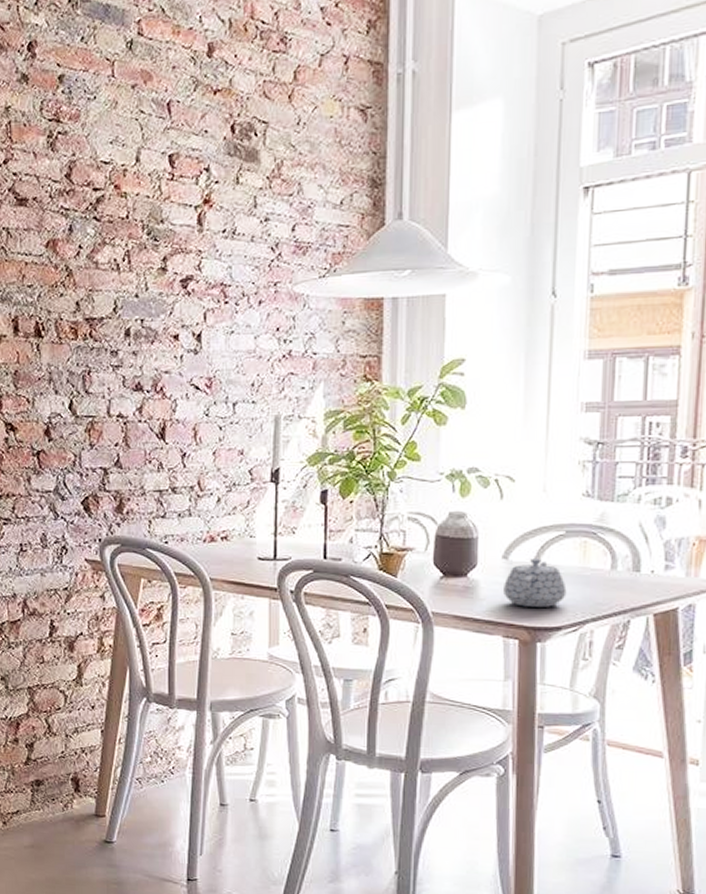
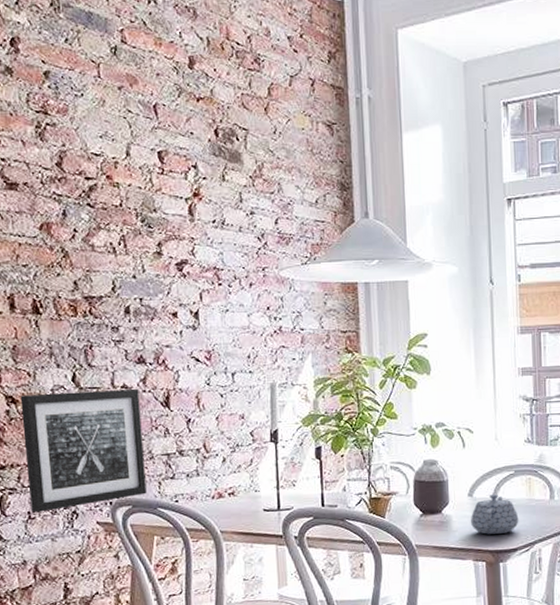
wall art: none [18,418,136,545] -> present [20,388,147,513]

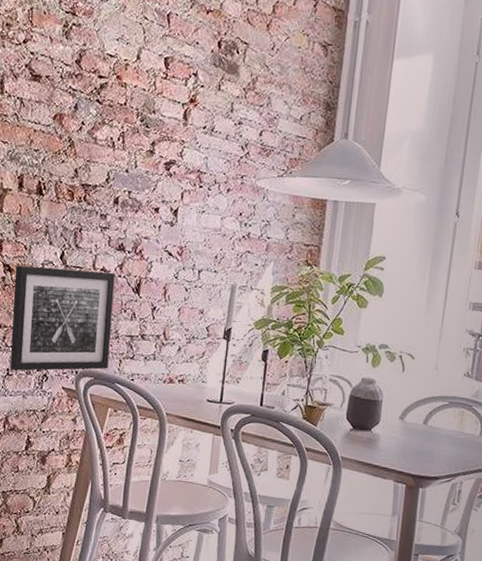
teapot: present [471,494,519,535] -> none [398,421,446,461]

